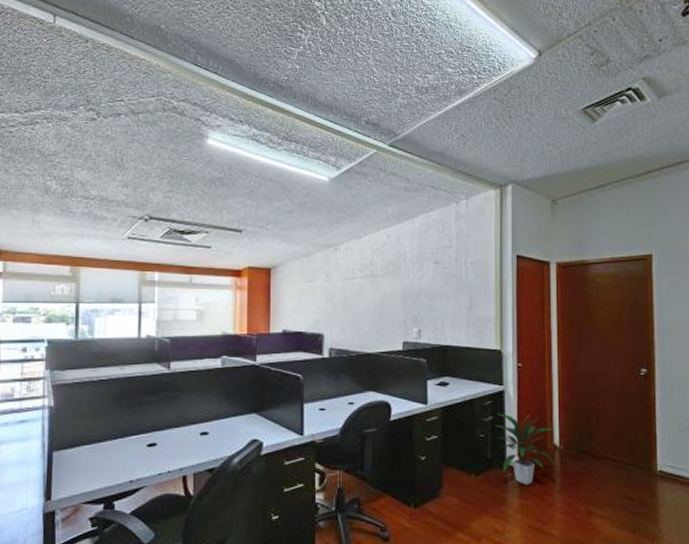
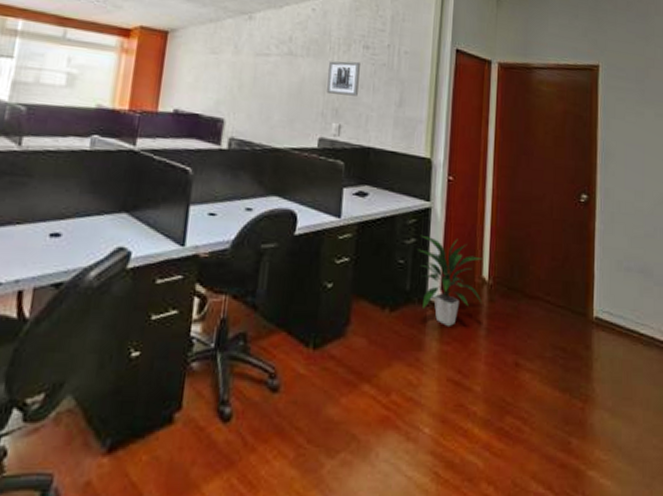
wall art: none [406,275,433,304] -> present [327,61,360,96]

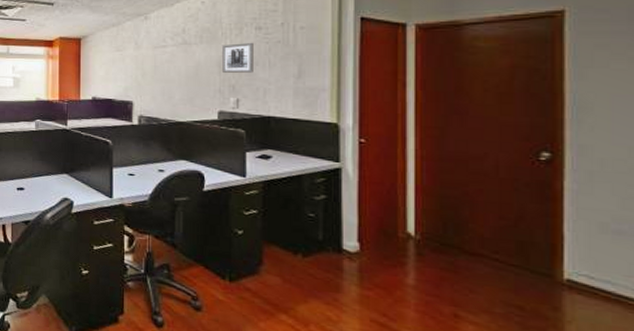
indoor plant: present [418,234,484,326] -> none [329,192,408,274]

